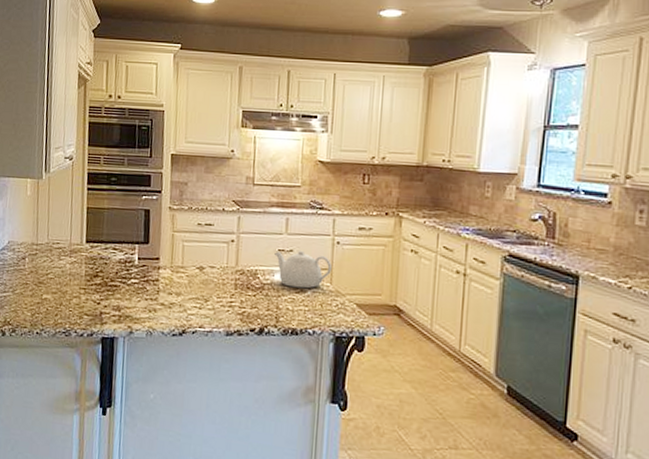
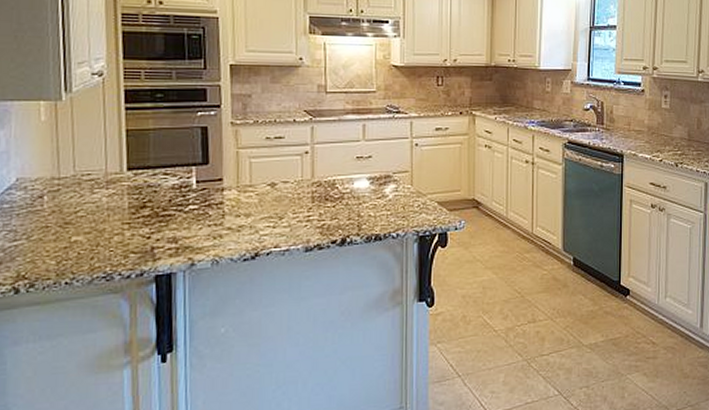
teapot: present [274,250,332,289] -> none [353,155,411,194]

